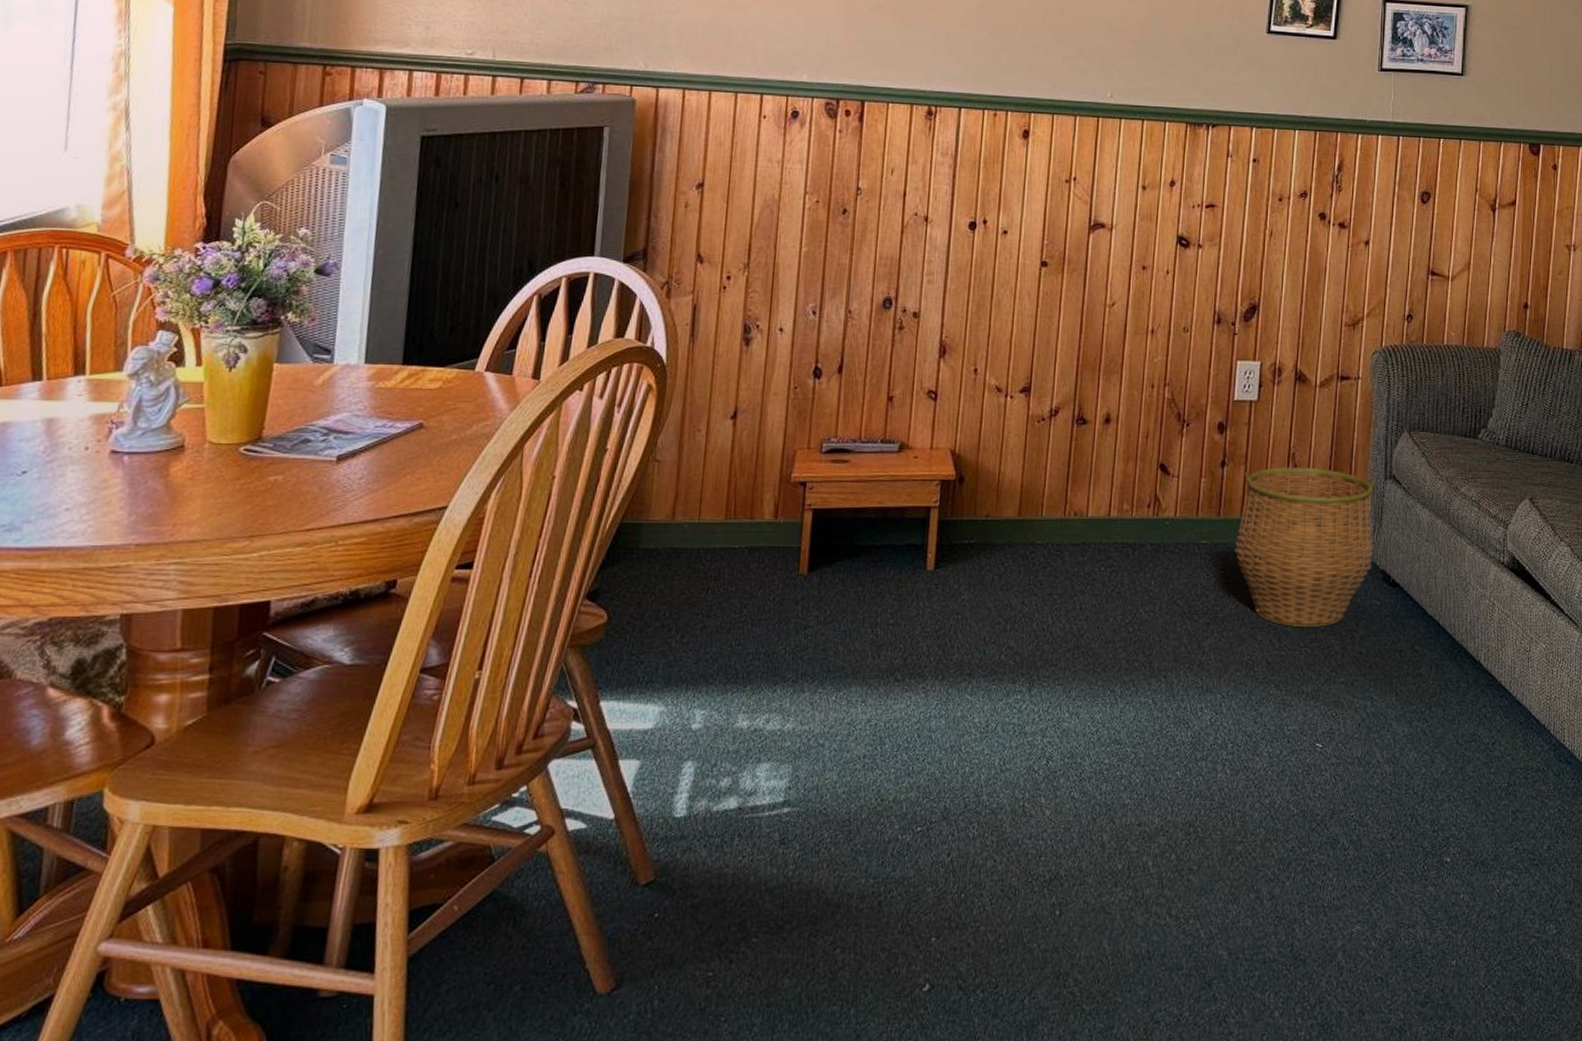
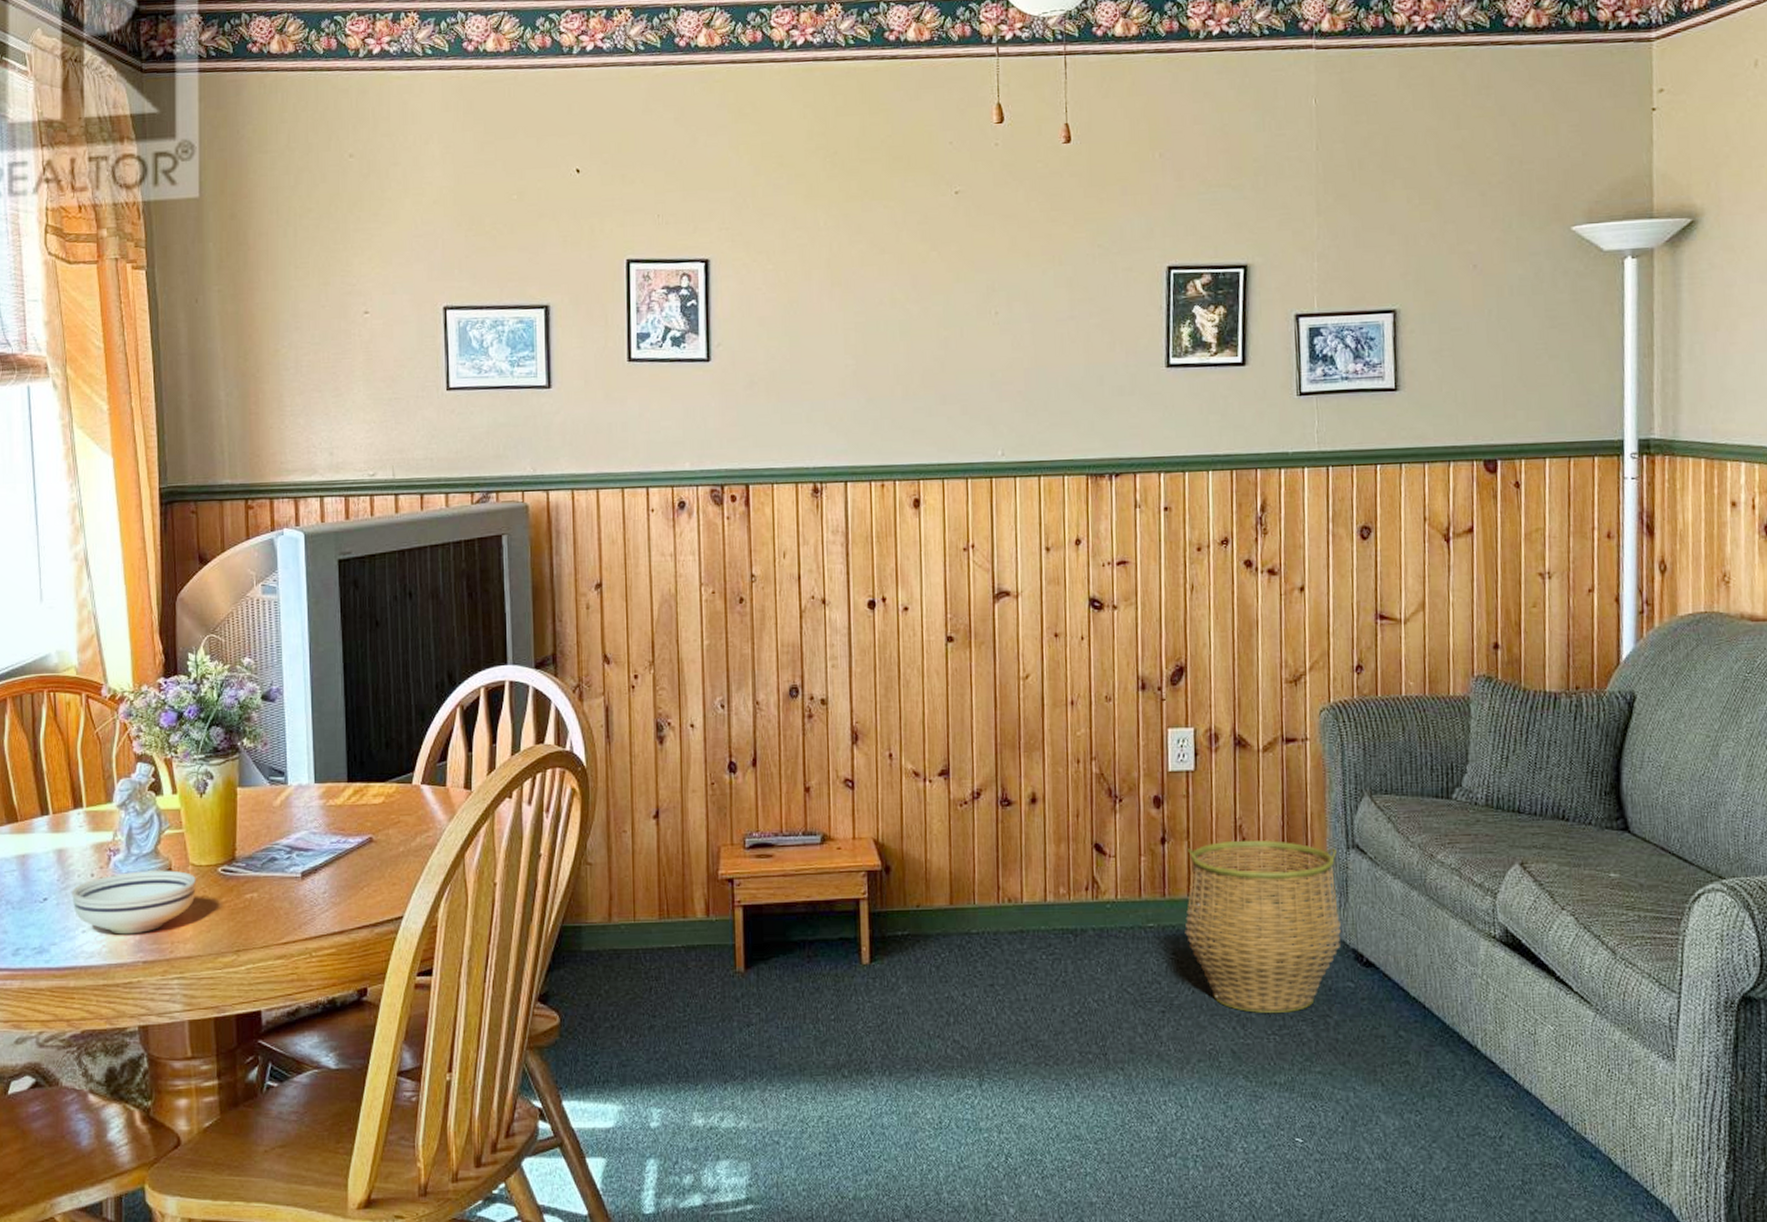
bowl: none [57,446,213,514] -> present [72,870,196,935]

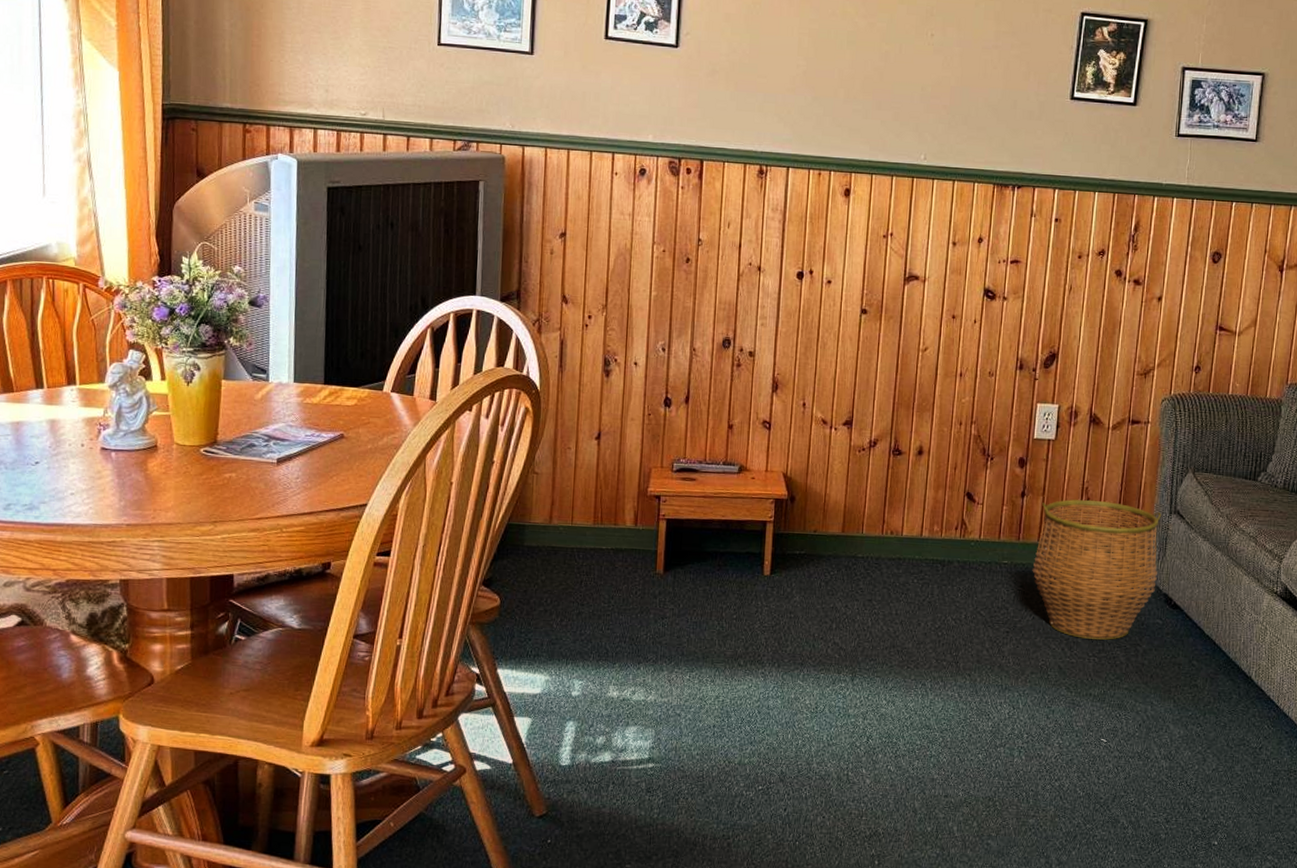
bowl: present [72,870,196,935] -> none [62,445,180,500]

